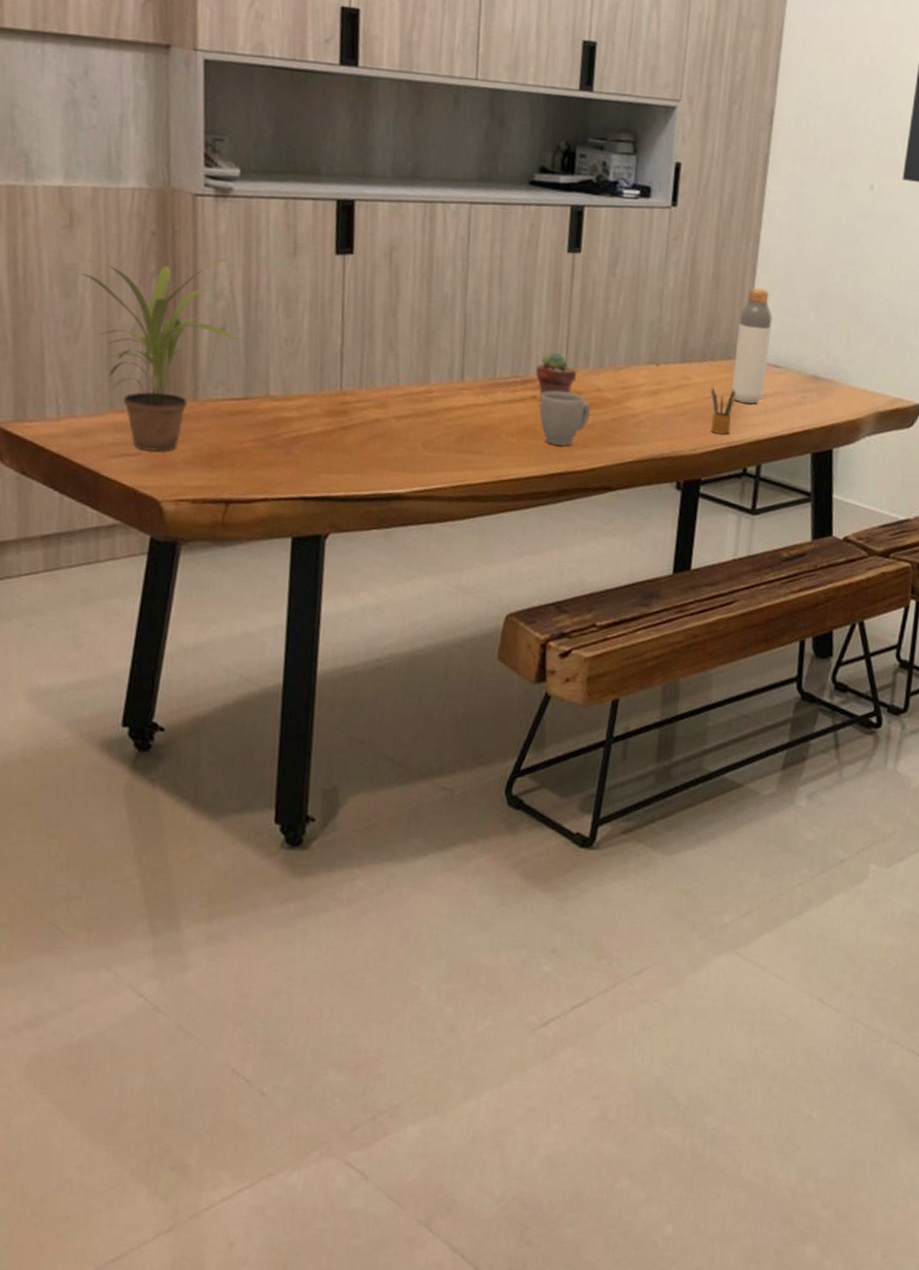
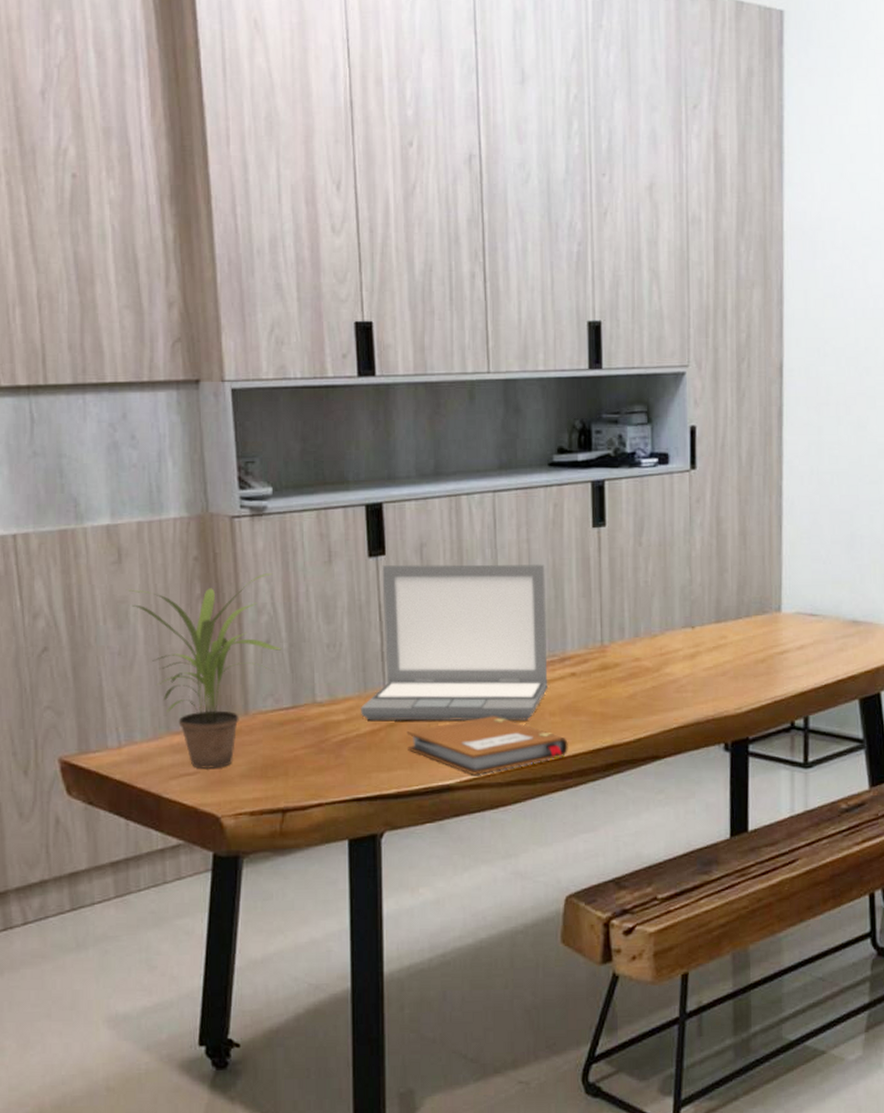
laptop: none [314,264,516,438] -> present [360,563,548,721]
notebook: none [360,430,523,487] -> present [406,716,568,775]
potted succulent: present [536,352,577,397] -> none [573,627,614,672]
mug: present [539,391,591,446] -> none [579,666,631,719]
pencil box: present [710,386,735,435] -> none [749,642,774,690]
bottle: present [731,287,773,404] -> none [769,539,804,655]

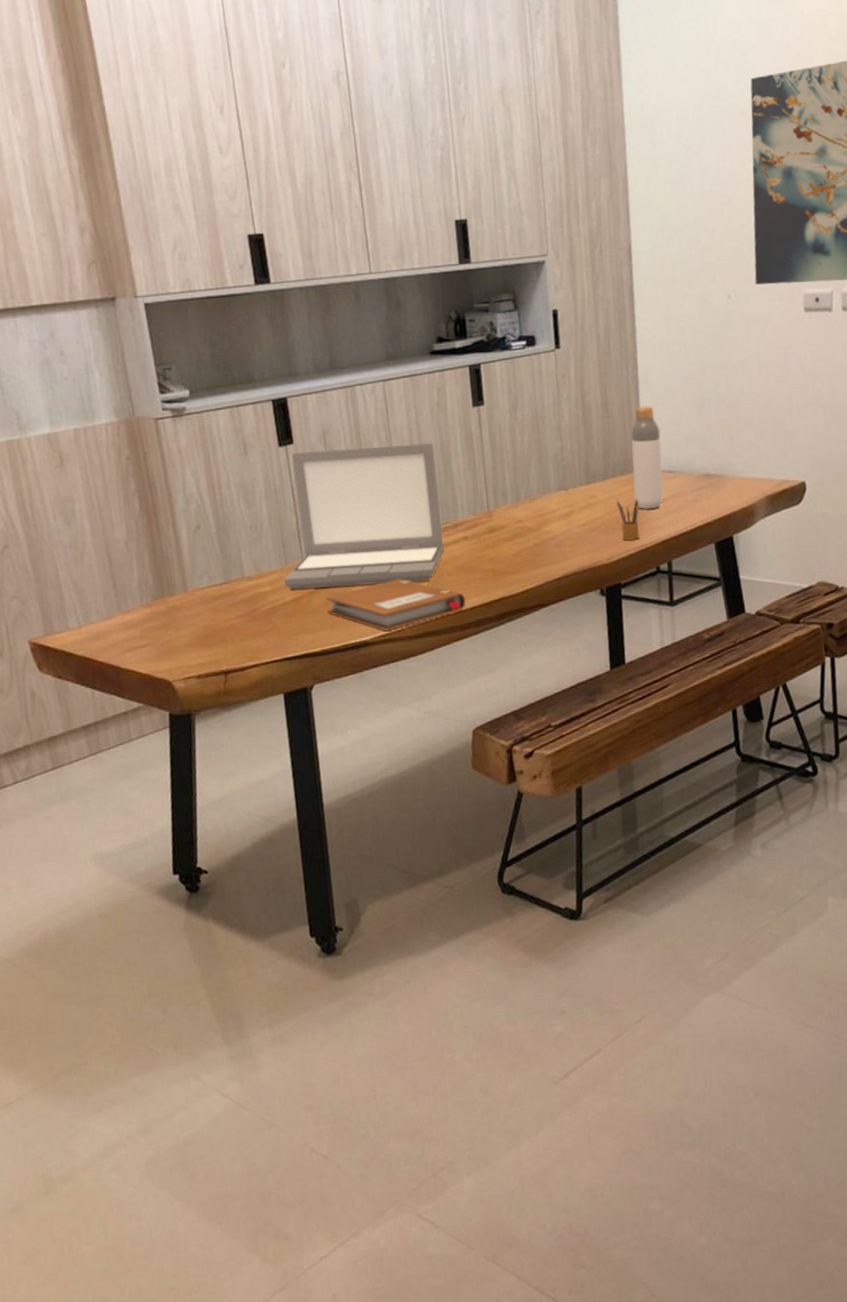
potted plant: present [127,573,282,769] -> none [71,467,211,641]
pencil box: none [749,642,774,690] -> present [616,499,640,541]
bottle: none [769,539,804,655] -> present [631,405,664,509]

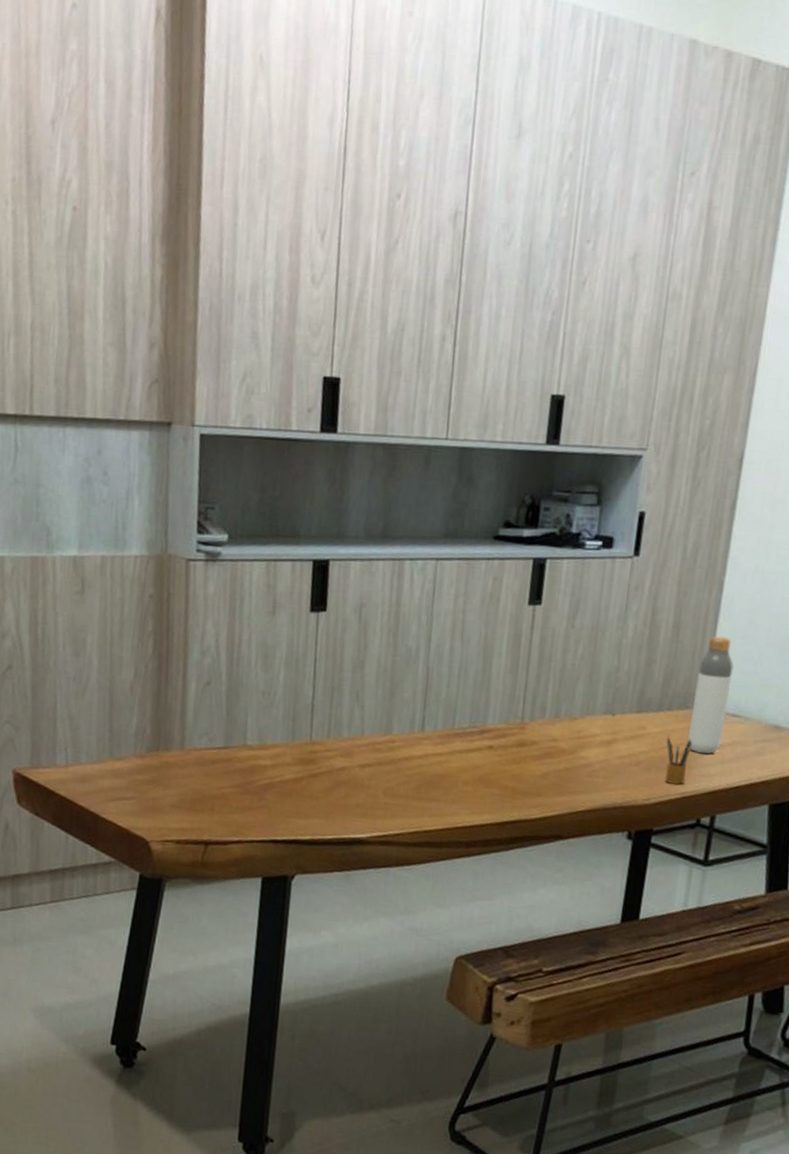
laptop: present [283,442,444,590] -> none [286,621,477,786]
notebook: present [325,578,466,631] -> none [326,778,477,832]

